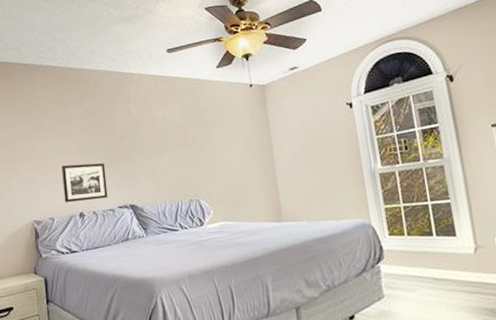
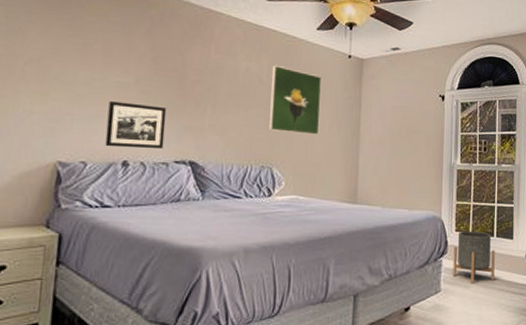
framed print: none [183,108,236,167] -> present [268,64,322,135]
planter: none [390,232,442,286] -> present [453,230,495,283]

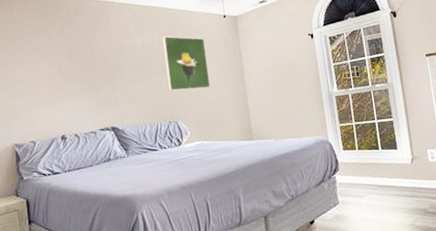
picture frame: present [105,101,167,150] -> none [42,87,90,127]
planter: present [453,230,495,283] -> none [344,147,386,193]

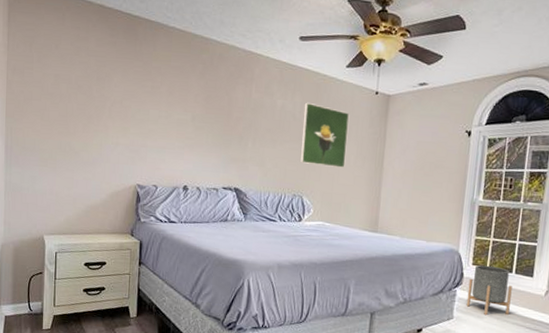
planter: none [344,147,386,193] -> present [466,265,512,315]

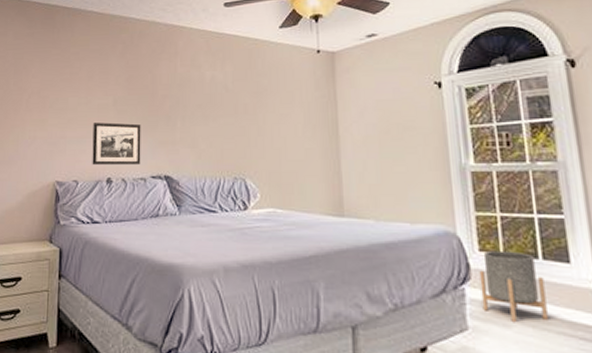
picture frame: none [170,136,216,177] -> present [92,122,141,166]
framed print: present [300,102,349,168] -> none [236,70,292,141]

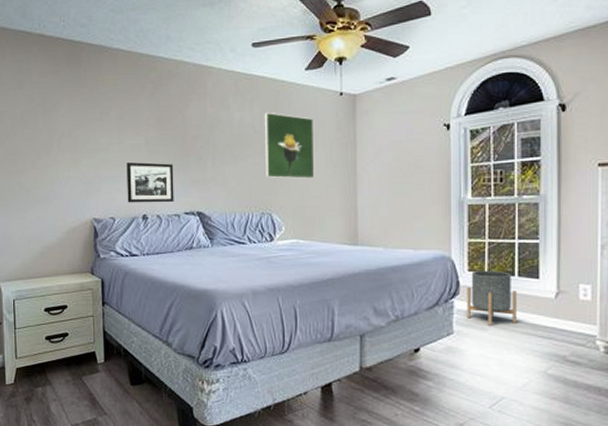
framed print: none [236,70,292,141] -> present [264,112,315,179]

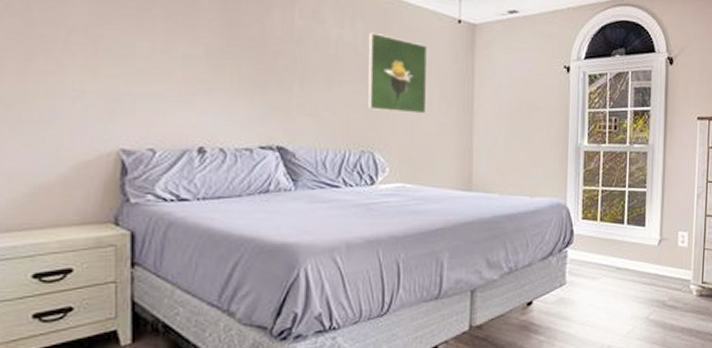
picture frame: present [126,162,174,203] -> none [176,77,246,133]
planter: present [466,270,517,326] -> none [579,218,625,275]

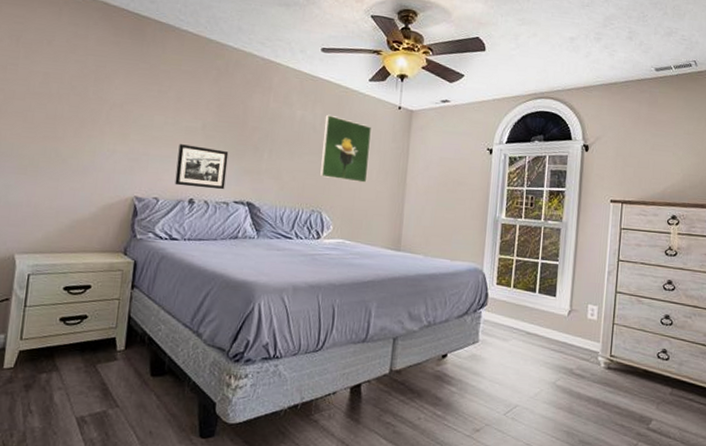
picture frame: none [176,77,246,133] -> present [175,144,229,190]

